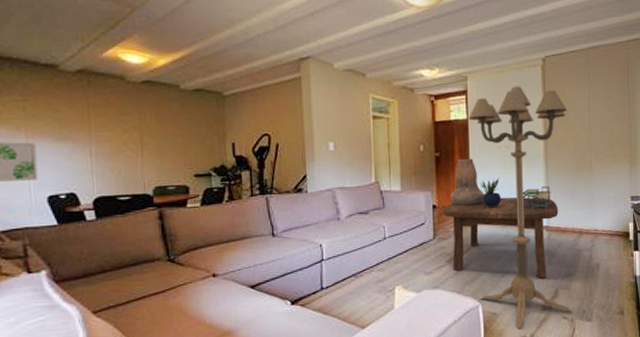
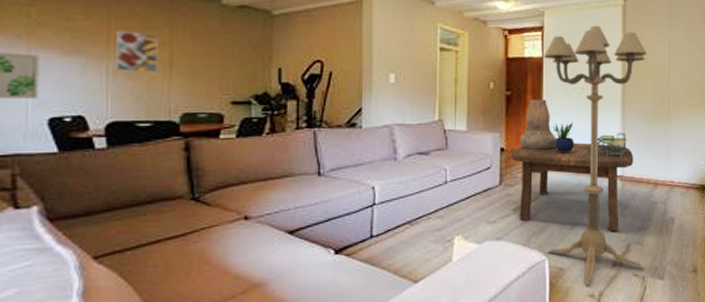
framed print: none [95,117,132,154] -> present [116,30,158,74]

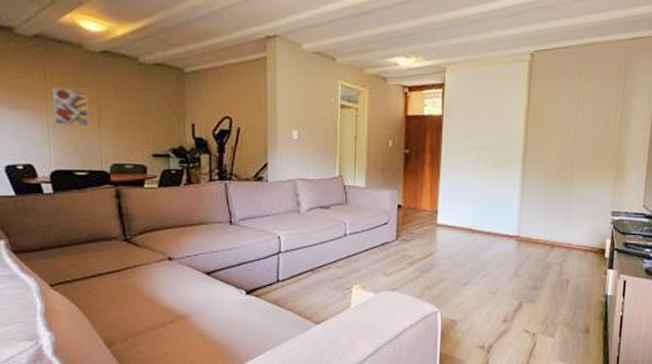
coffee table: present [511,142,634,231] -> none [408,202,532,289]
vessel: present [519,99,556,150] -> none [416,157,453,208]
floor lamp: present [544,25,648,286] -> none [439,82,553,338]
potted plant: present [552,121,574,154] -> none [449,180,471,212]
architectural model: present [596,133,627,158] -> none [494,193,525,219]

